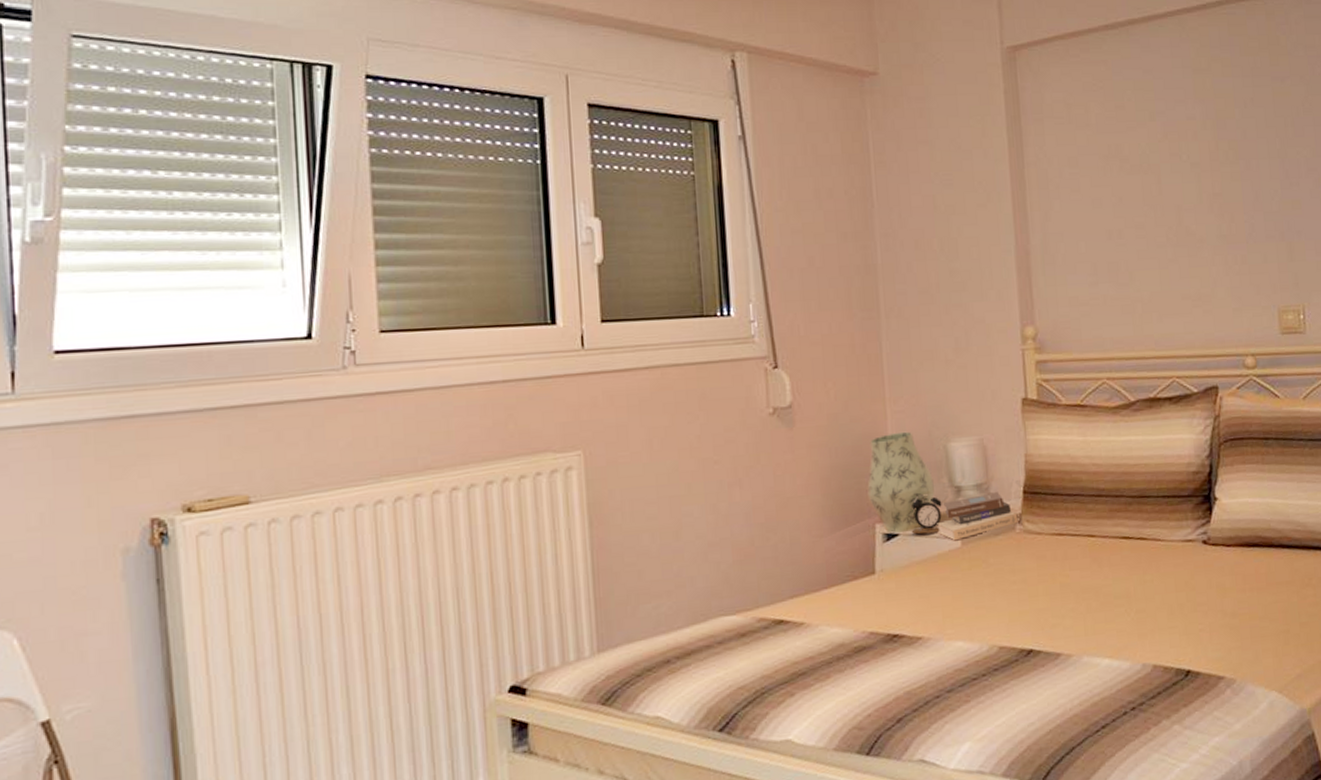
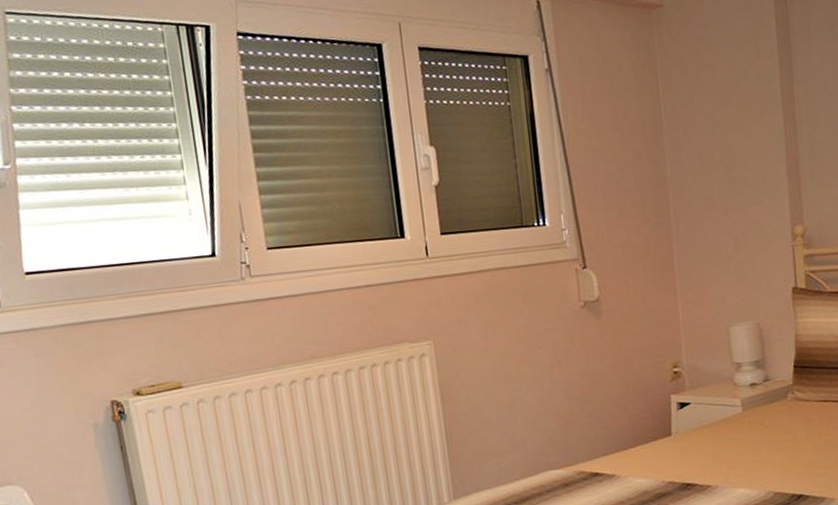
vase: present [867,431,936,533] -> none [663,318,720,402]
alarm clock: present [911,494,942,534] -> none [700,369,726,403]
books: present [937,492,1018,541] -> none [721,367,790,408]

